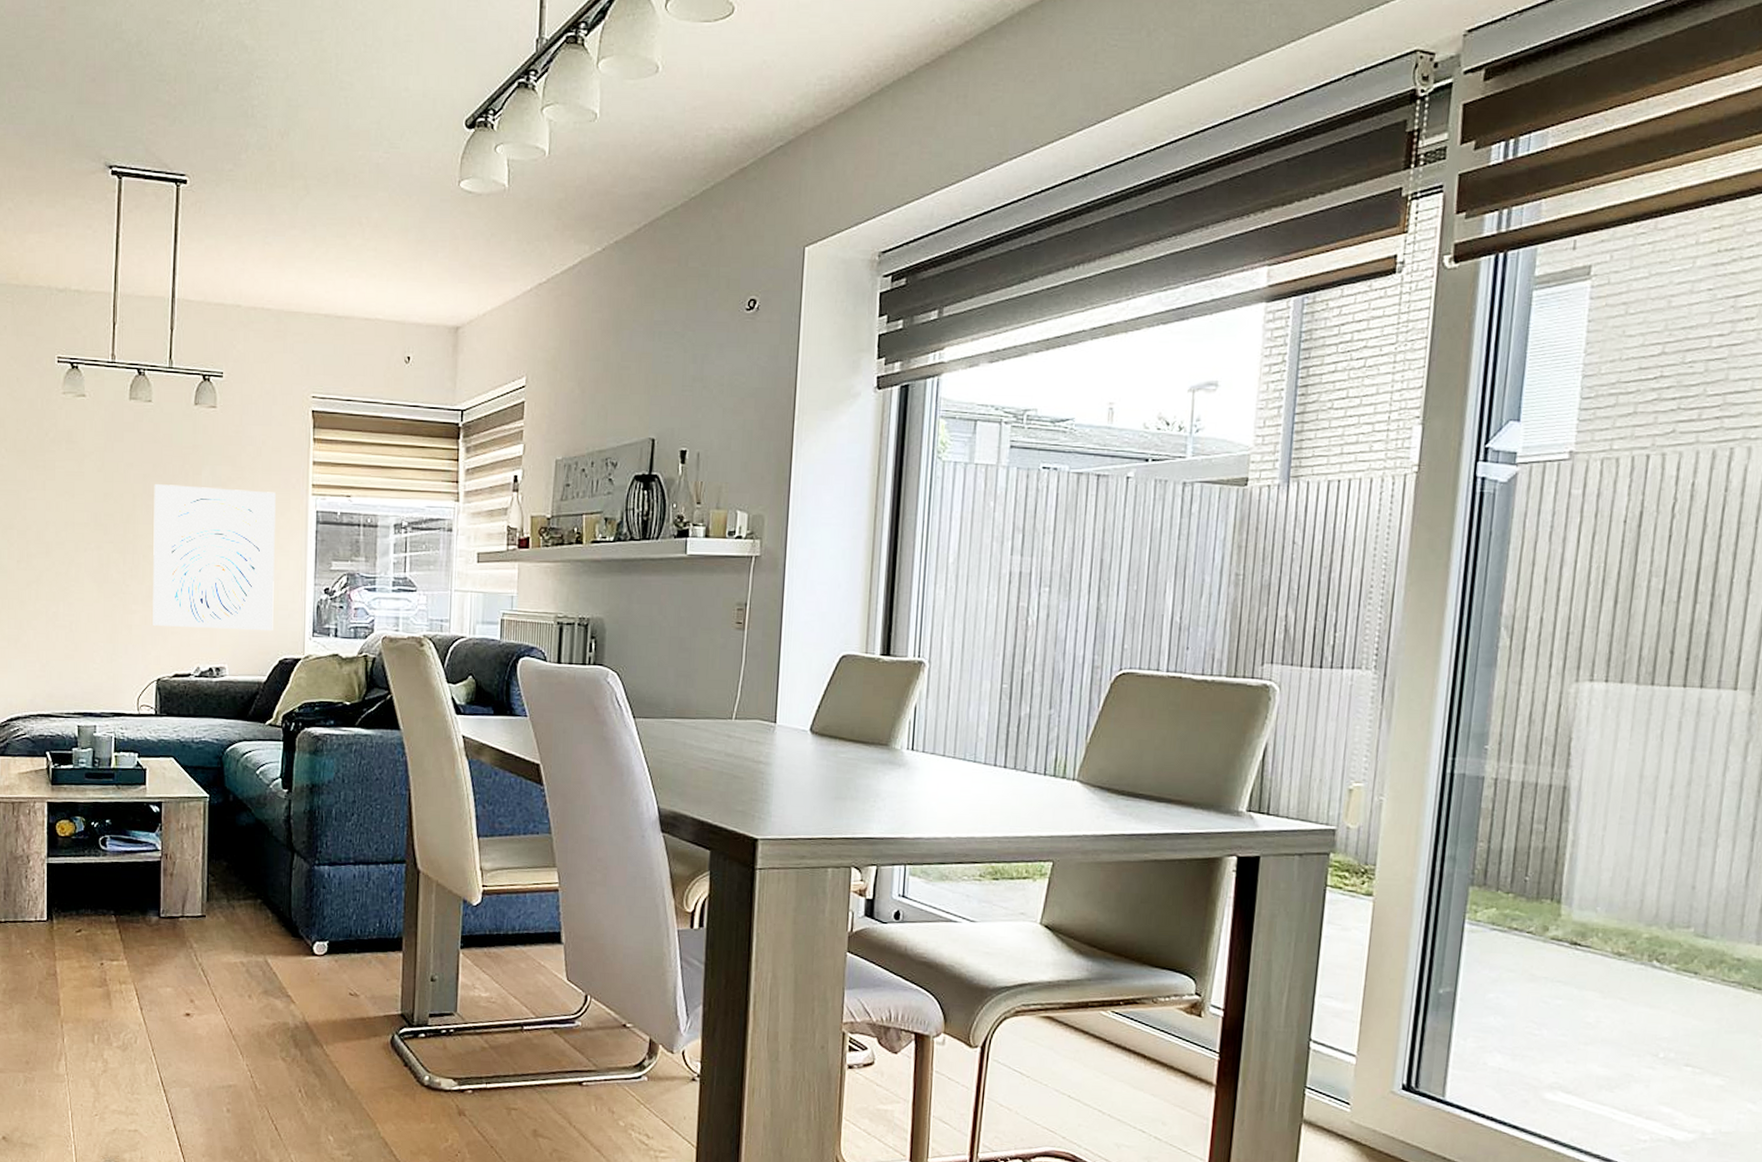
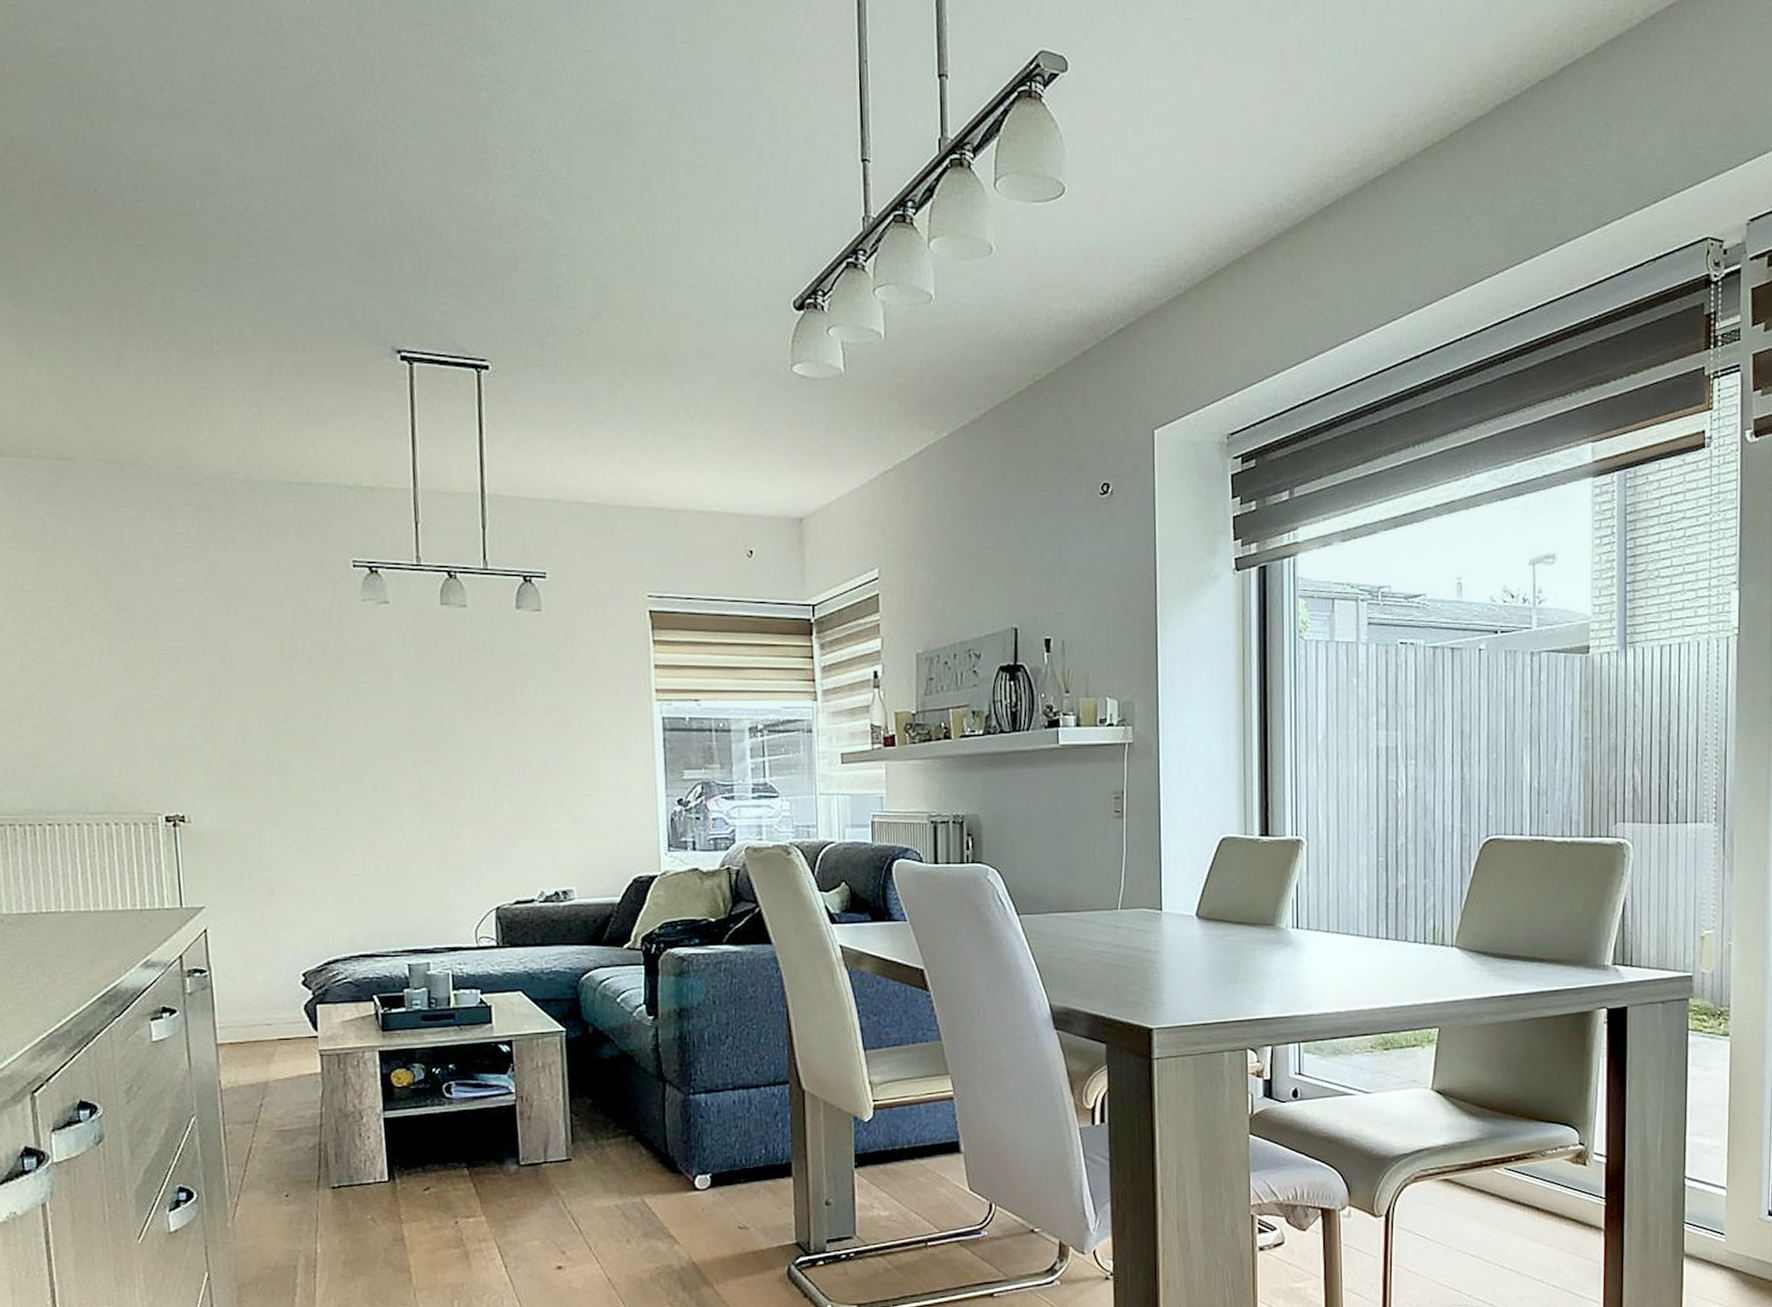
wall art: present [153,484,276,630] -> none [476,696,624,850]

